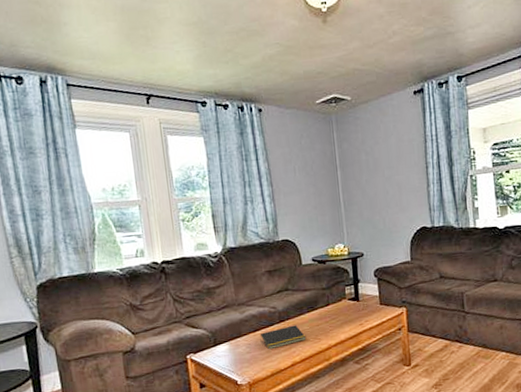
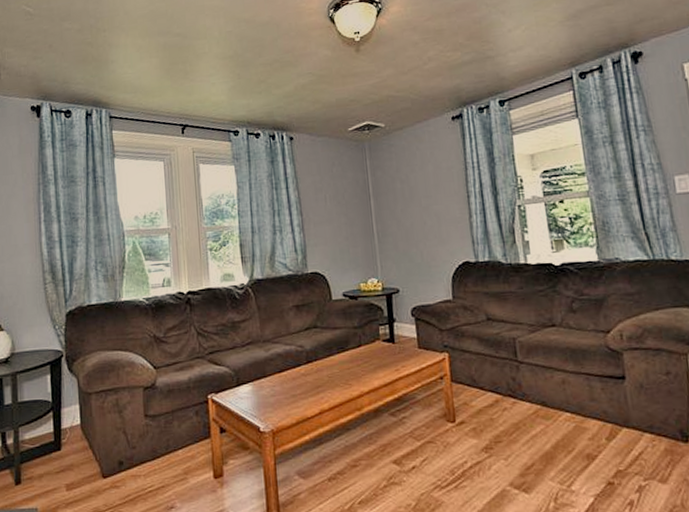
notepad: present [260,325,307,350] -> none [285,367,336,394]

